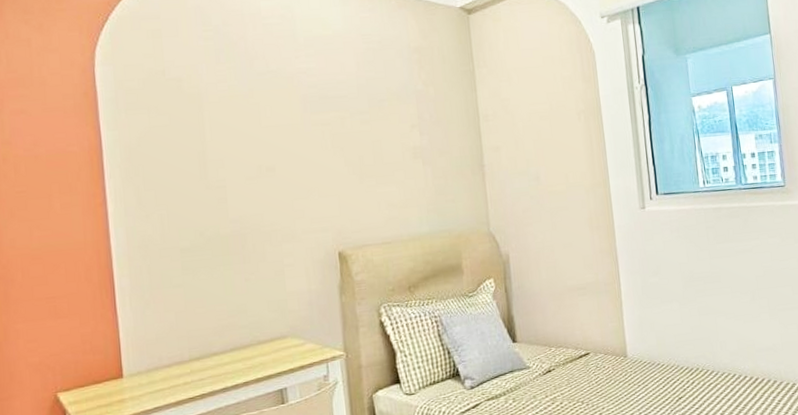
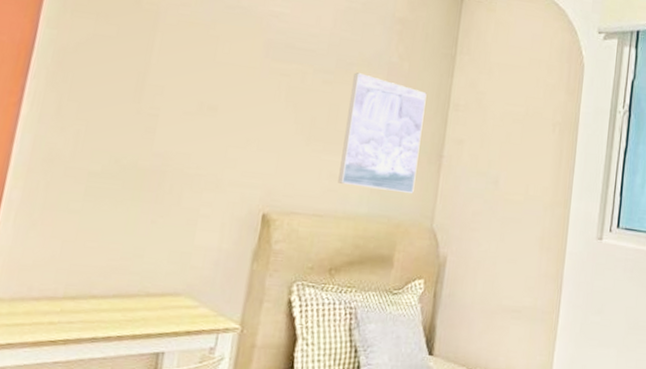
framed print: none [387,107,466,210] -> present [338,72,427,193]

